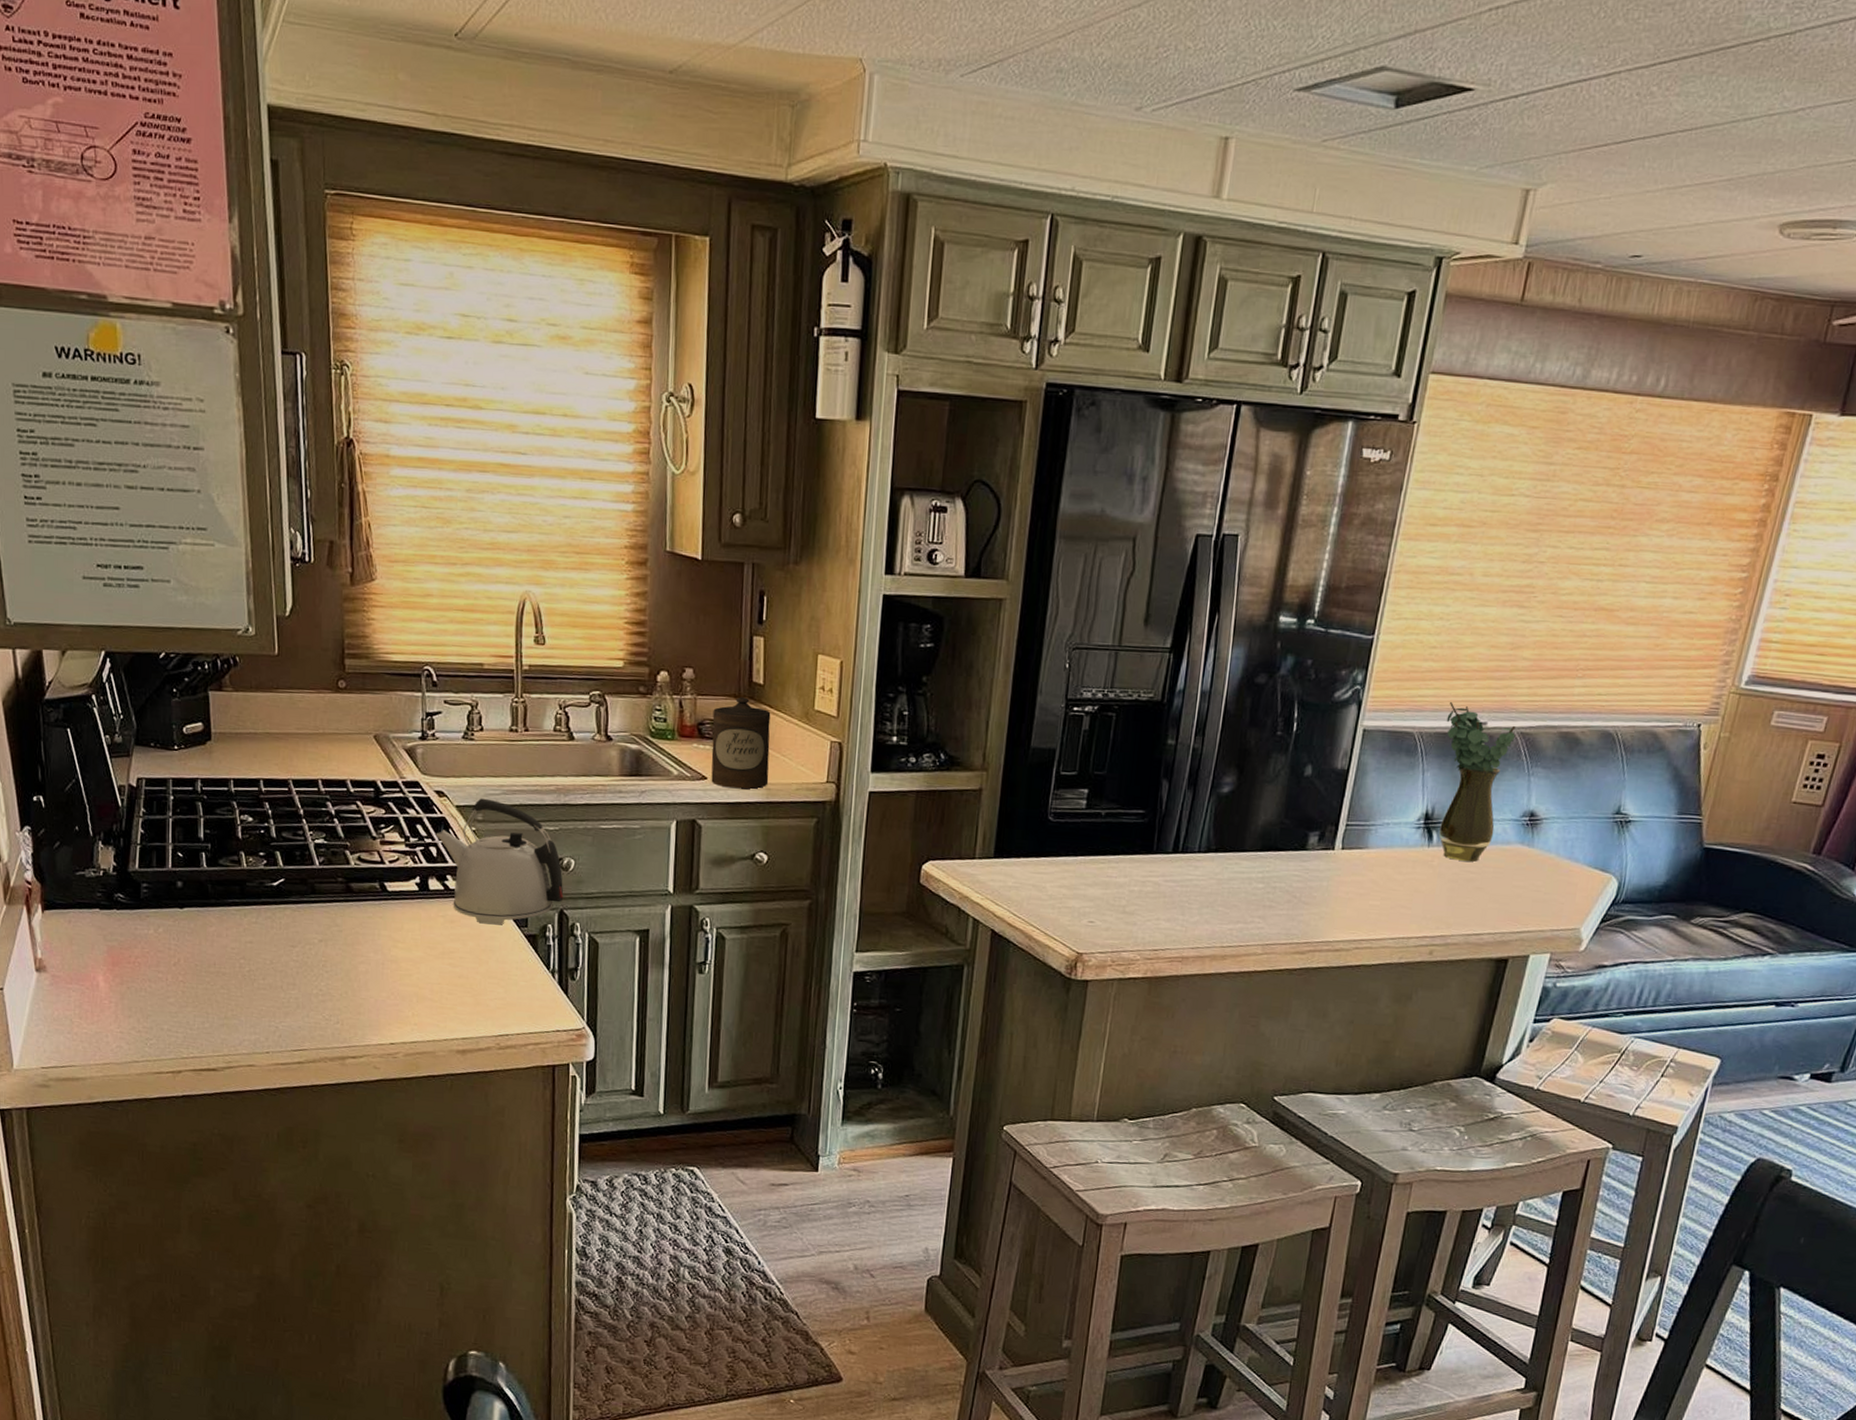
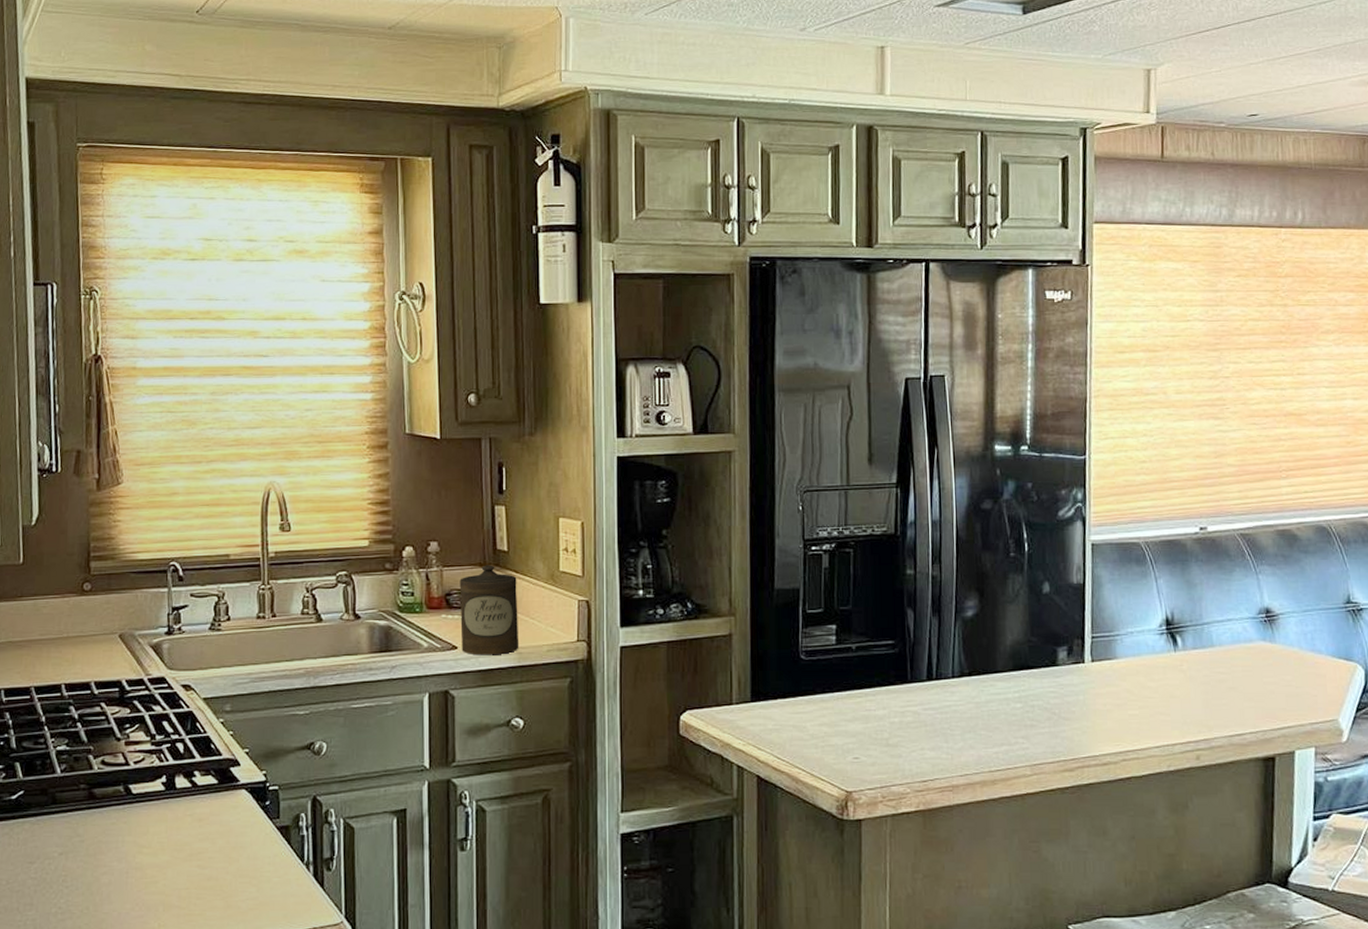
kettle: present [436,798,564,925] -> none [182,688,317,819]
vase: present [1439,701,1516,862] -> none [1168,510,1237,662]

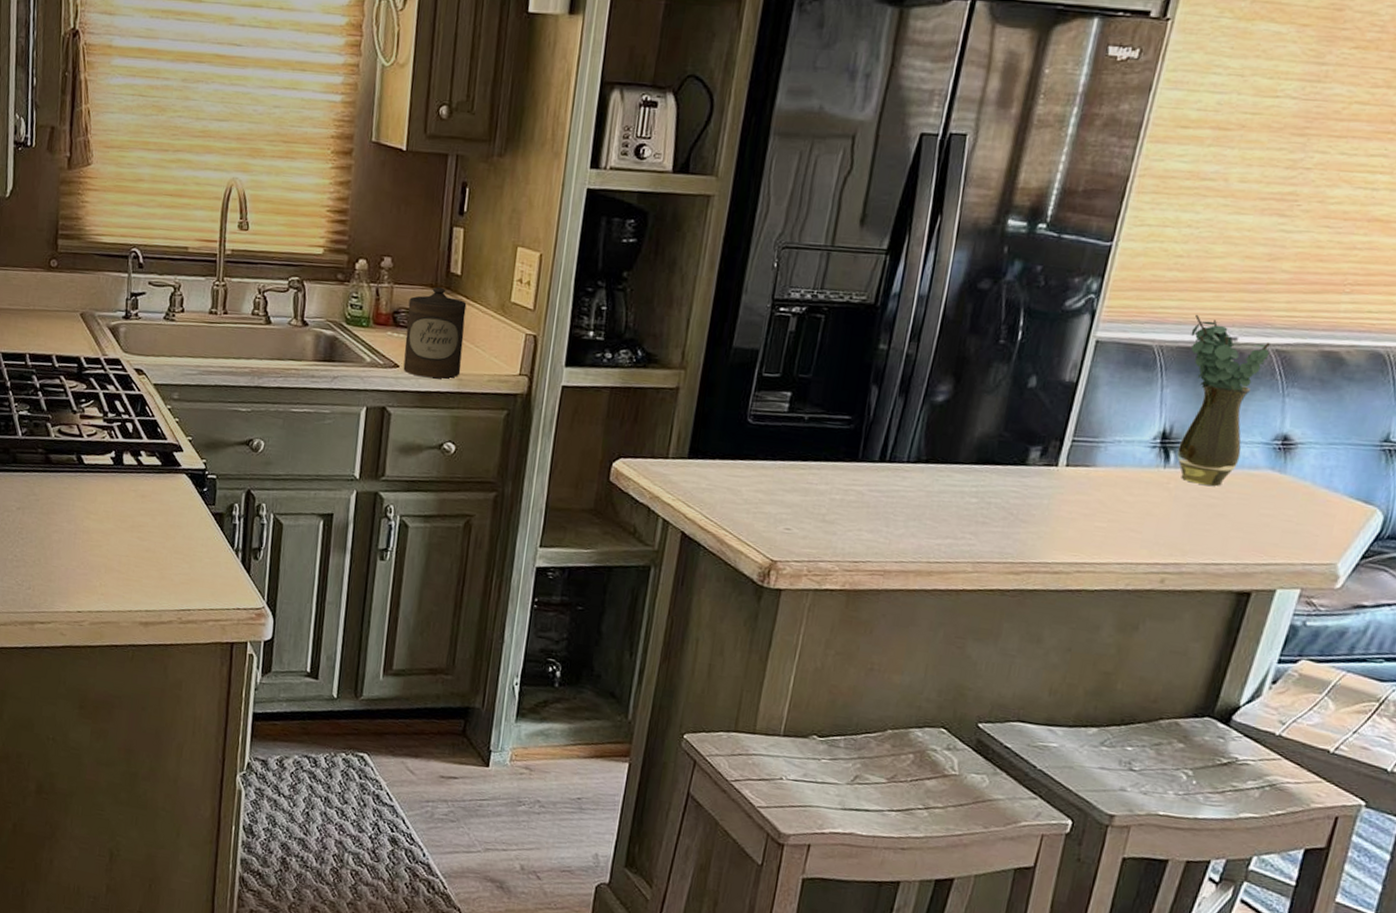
vase: none [1168,510,1237,662] -> present [1176,314,1270,486]

